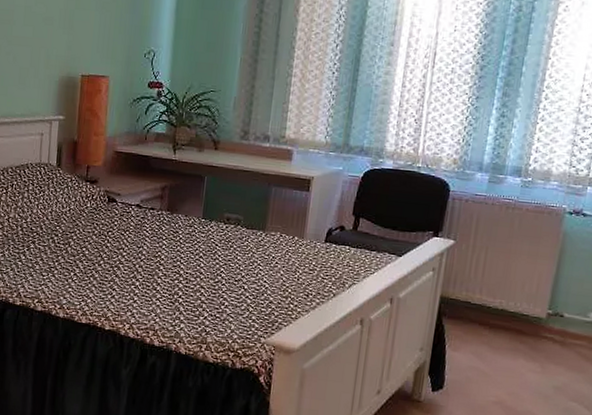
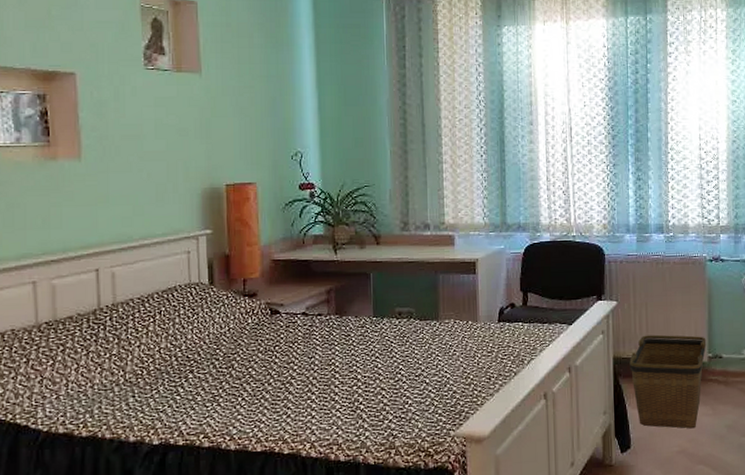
bicycle basket: none [456,279,549,382] -> present [629,334,707,429]

